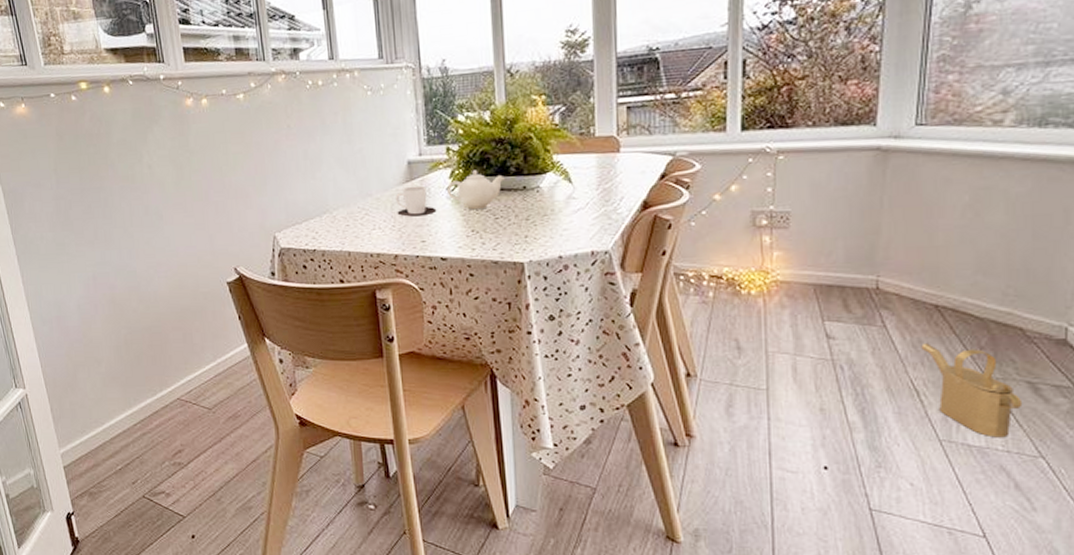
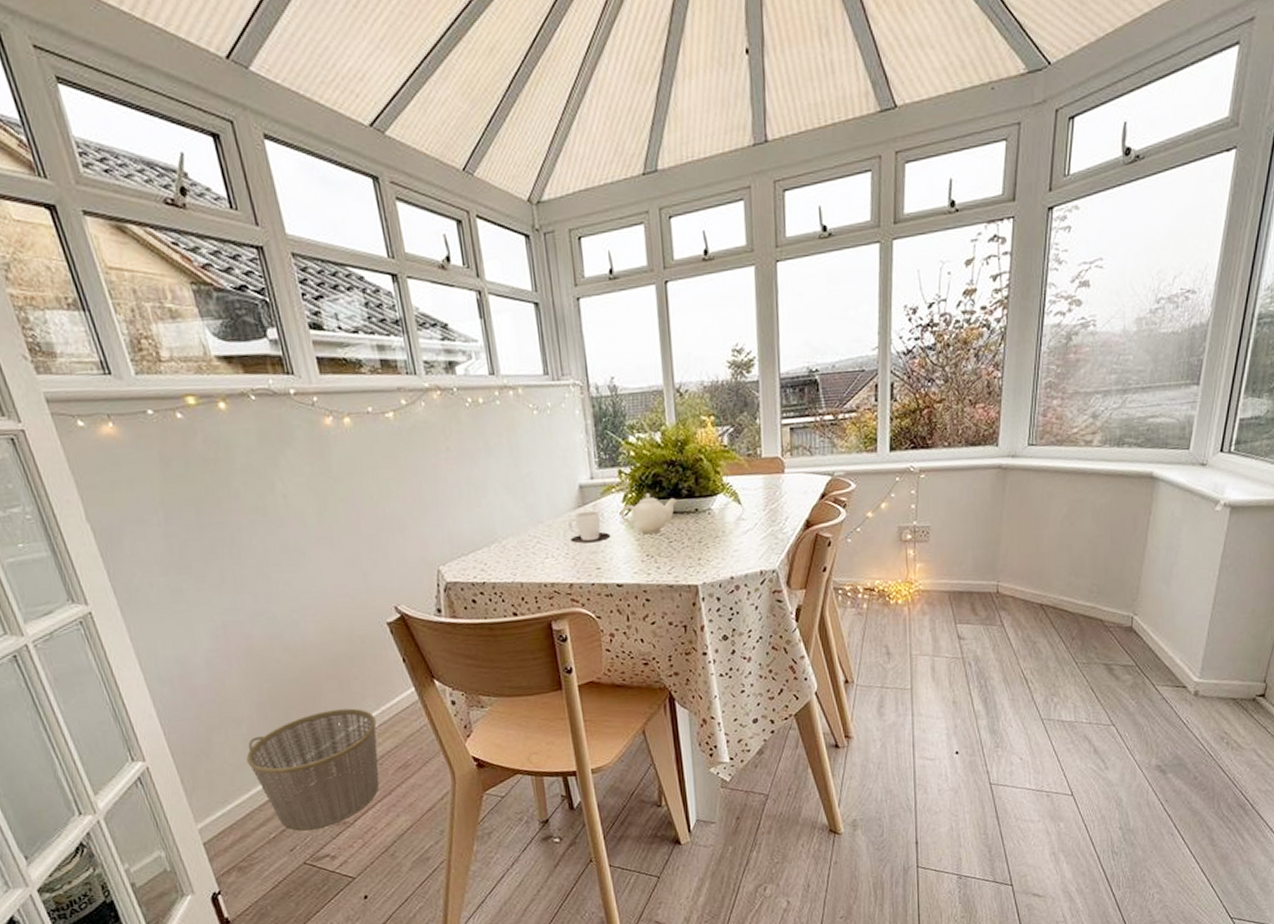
basket: none [103,358,213,466] -> present [246,708,380,831]
watering can: present [921,343,1021,438] -> none [1029,637,1100,713]

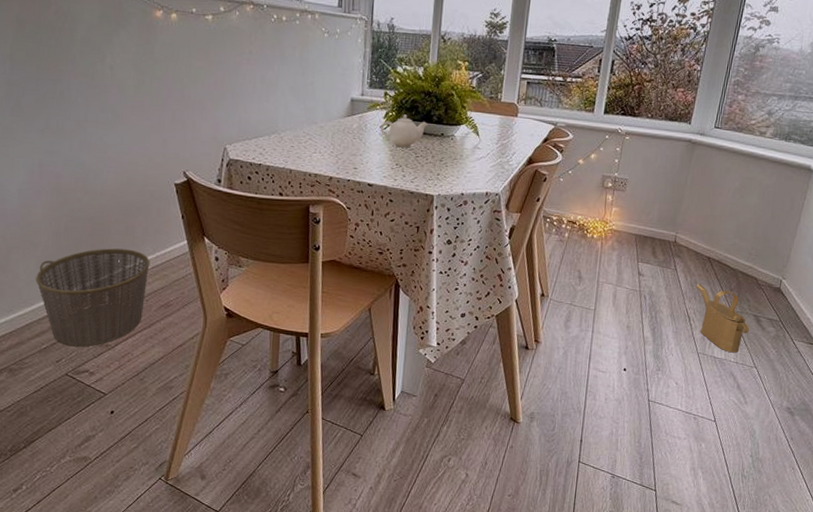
cup: present [568,510,611,544] -> none [336,120,370,147]
watering can: none [1029,637,1100,713] -> present [696,284,749,353]

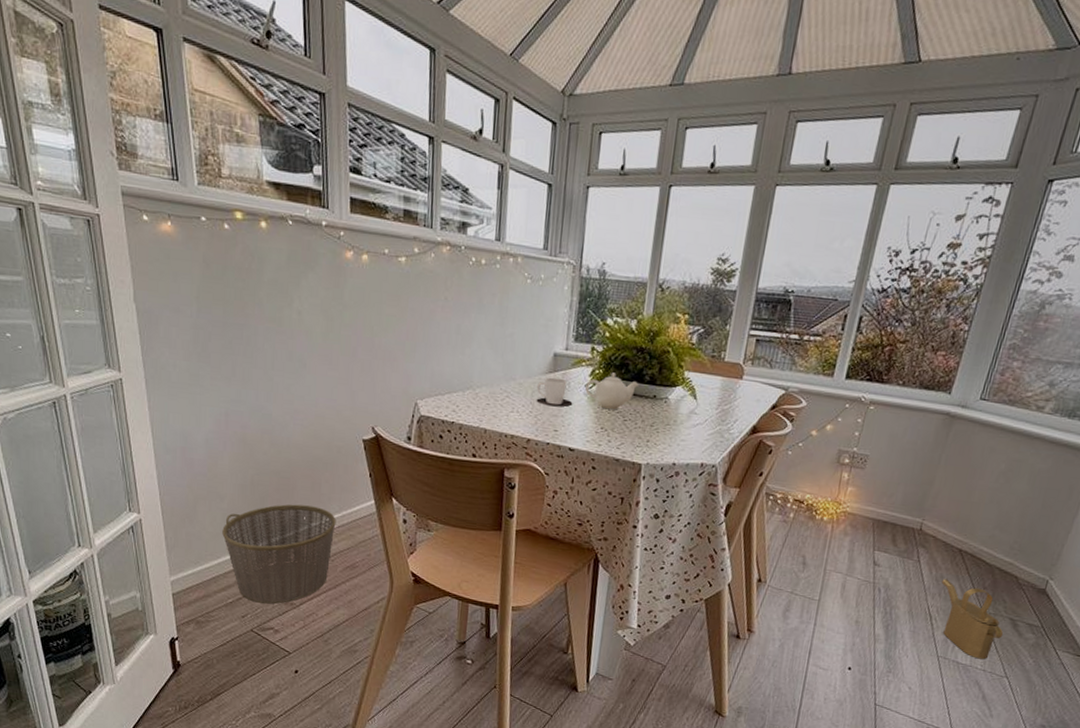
cup: none [336,120,370,147] -> present [536,377,573,407]

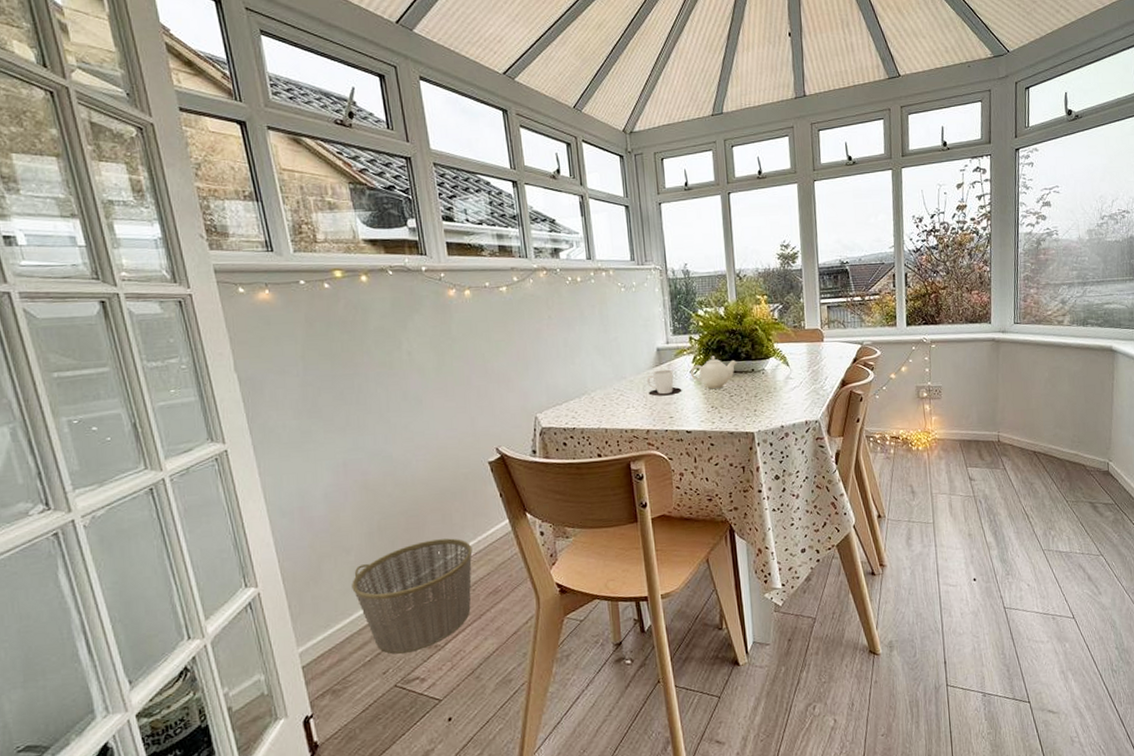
watering can: present [941,579,1003,660] -> none [1027,479,1088,545]

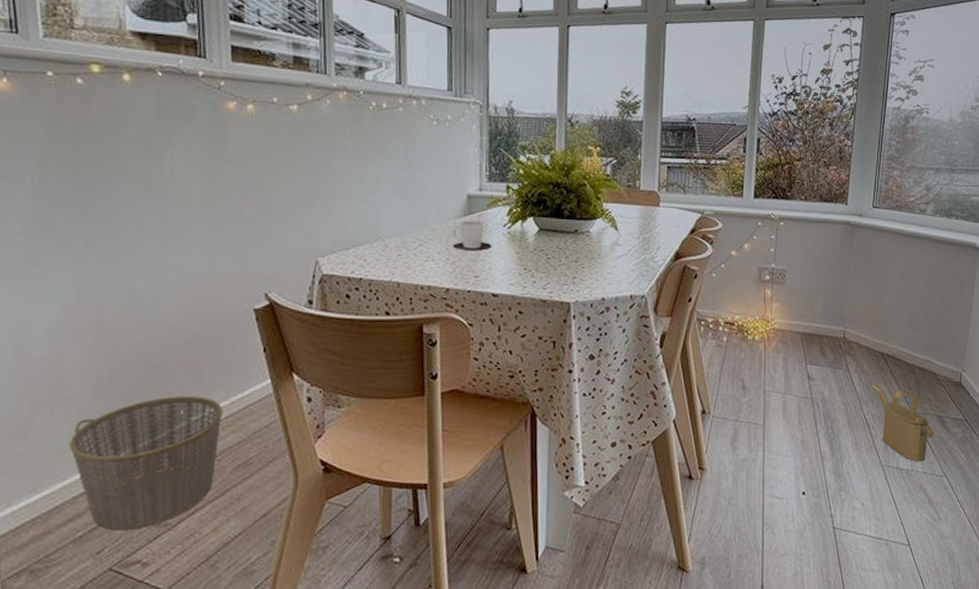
teapot: present [691,356,737,390] -> none [504,210,559,249]
watering can: none [1027,479,1088,545] -> present [872,384,933,462]

